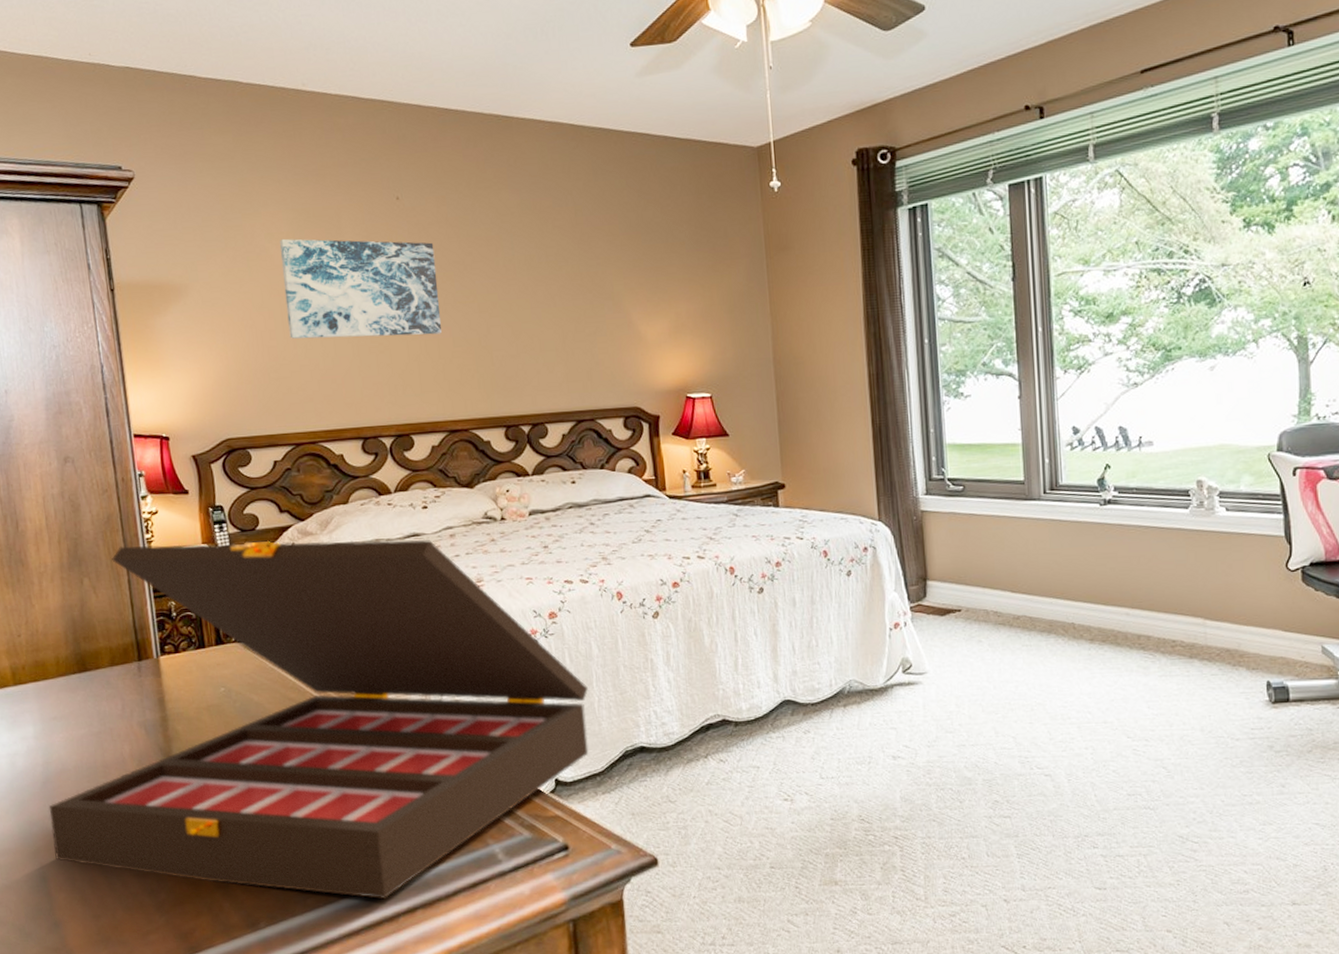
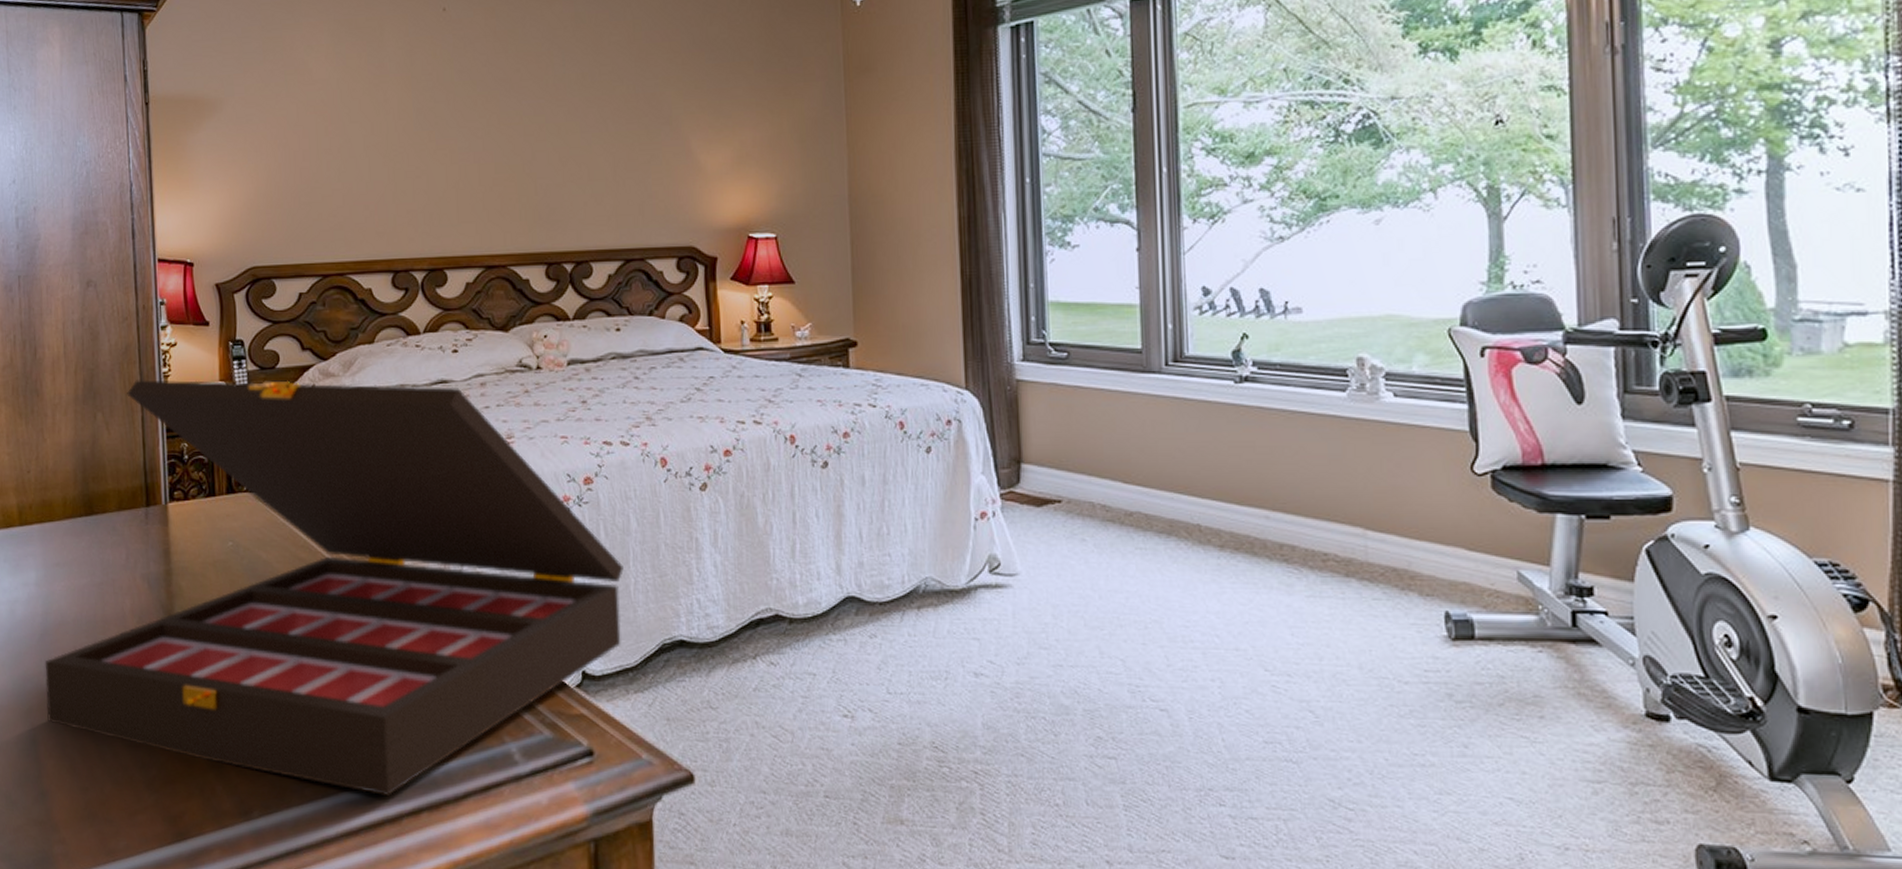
wall art: present [279,238,442,339] -> none [318,51,484,161]

